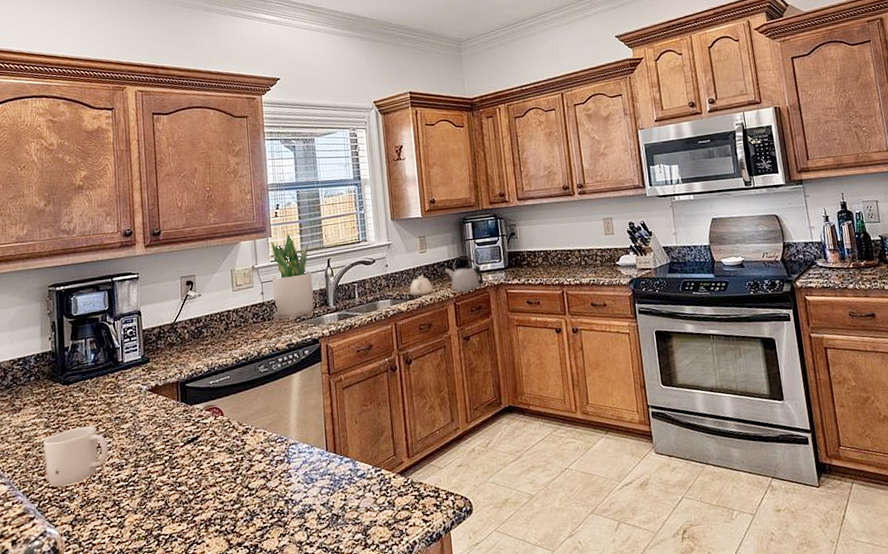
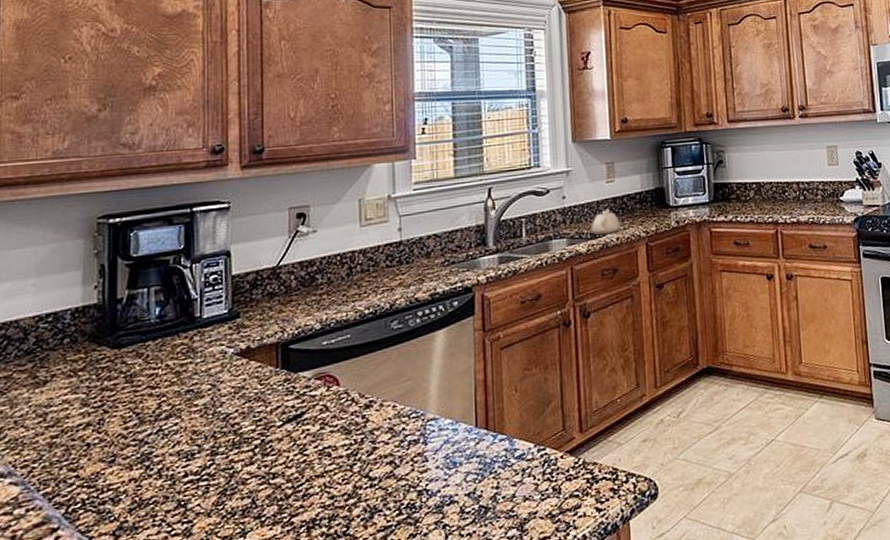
mug: present [43,426,108,487] -> none [77,403,173,486]
planter: present [270,233,314,320] -> none [412,155,468,263]
kettle: present [444,256,484,293] -> none [636,187,684,231]

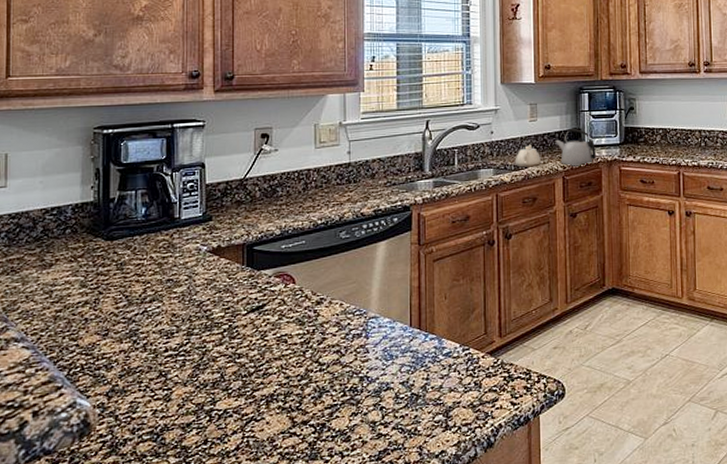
kettle: none [636,187,684,231] -> present [555,128,597,167]

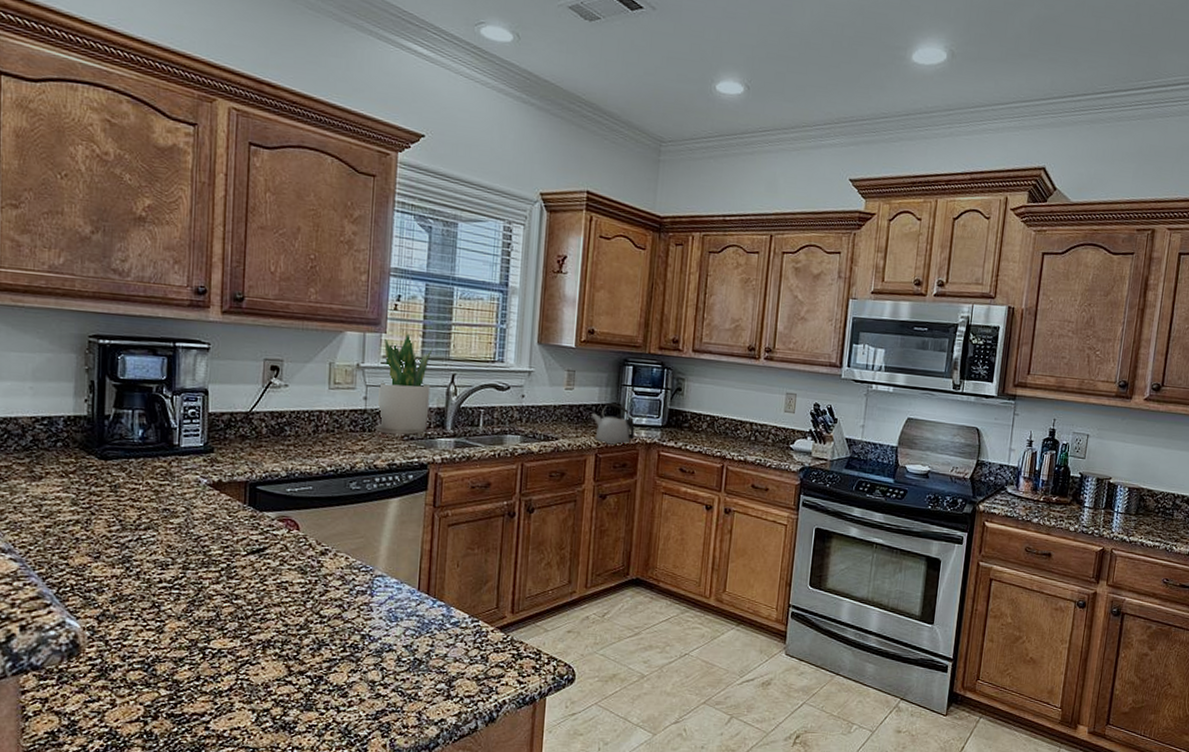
planter: none [360,89,408,183] -> present [375,333,435,436]
teapot: present [515,144,542,168] -> none [545,414,575,440]

